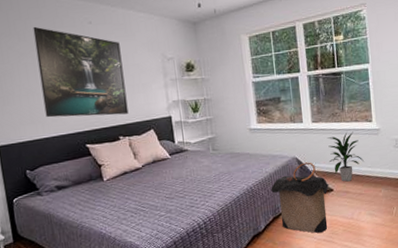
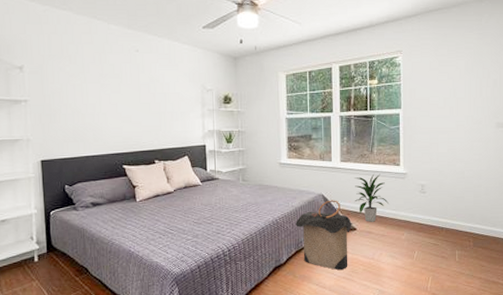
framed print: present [33,26,129,118] -> none [84,50,166,140]

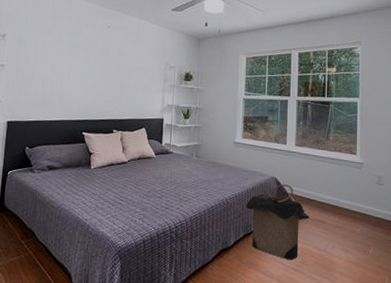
indoor plant: present [354,173,389,222] -> none [307,160,343,211]

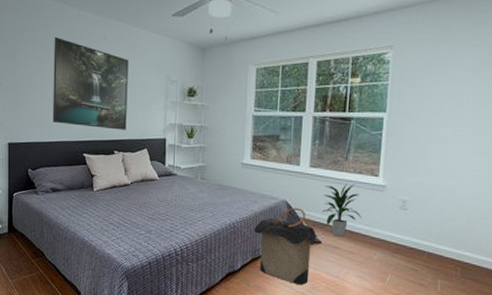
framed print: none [54,24,131,110] -> present [52,36,129,130]
indoor plant: none [307,160,343,211] -> present [321,183,361,237]

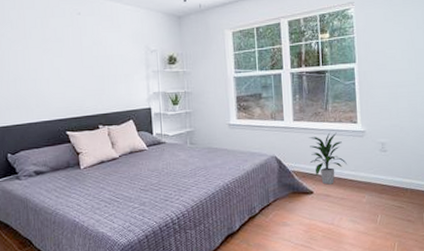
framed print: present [52,36,129,130] -> none [25,15,110,104]
laundry hamper: present [254,208,318,286] -> none [248,161,310,238]

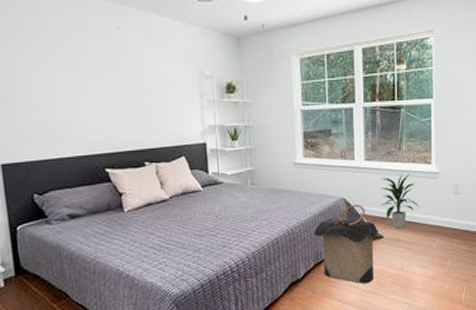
laundry hamper: none [248,161,310,238] -> present [314,204,380,284]

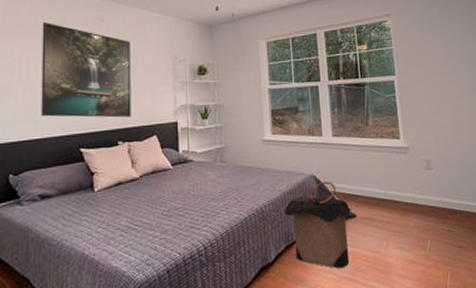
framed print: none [49,27,157,137] -> present [41,21,131,118]
indoor plant: present [380,173,419,229] -> none [350,148,391,207]

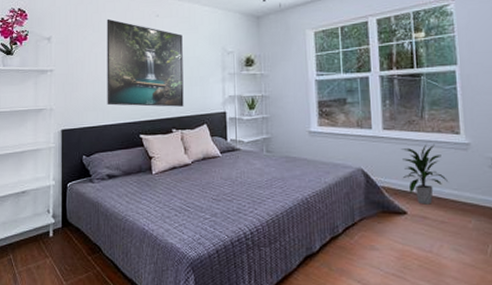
laundry hamper: present [284,181,352,269] -> none [330,176,402,265]
indoor plant: none [350,148,391,207] -> present [402,143,448,205]

